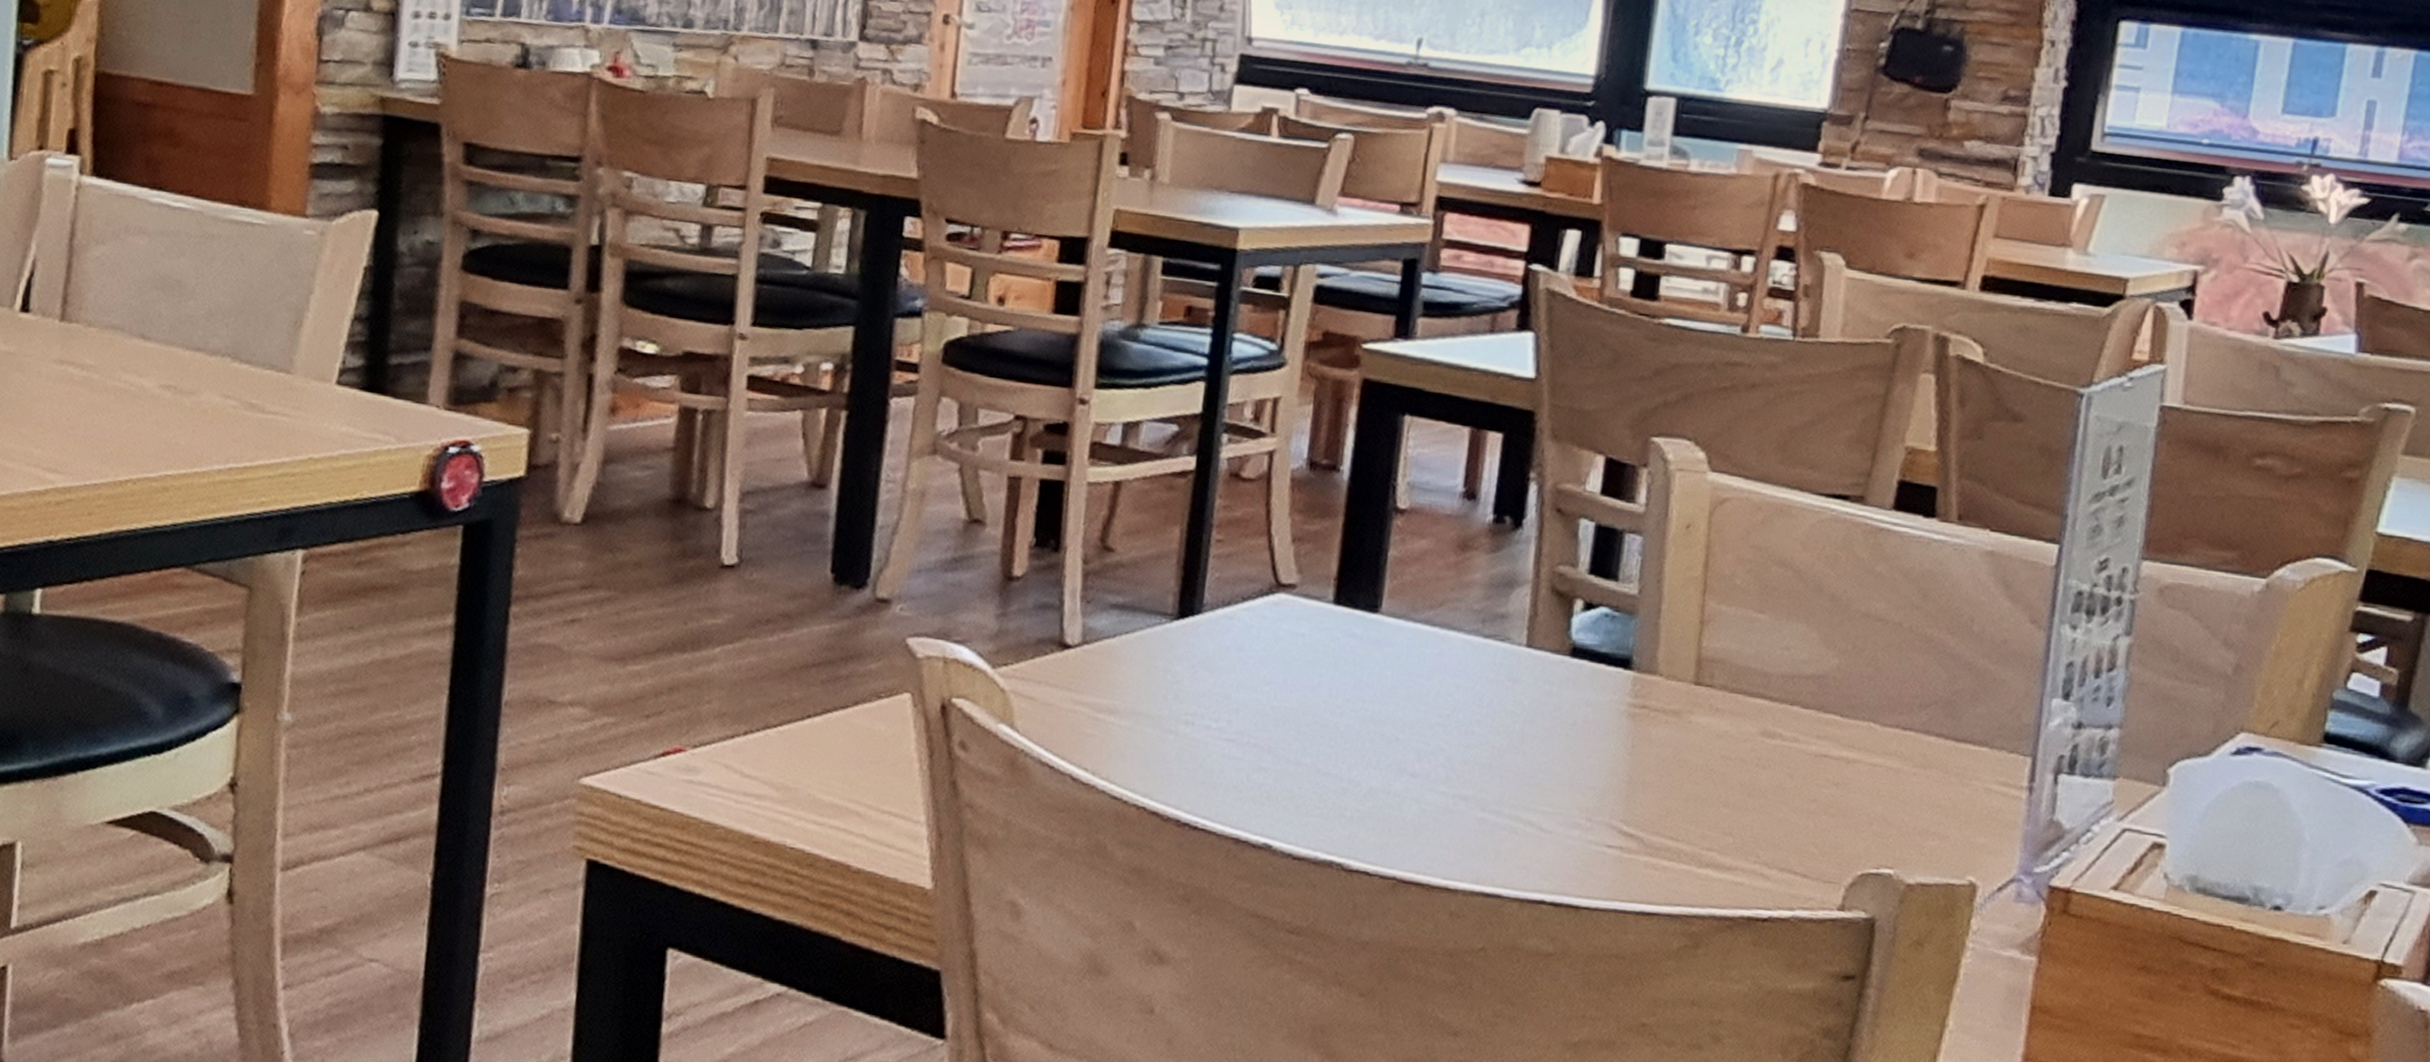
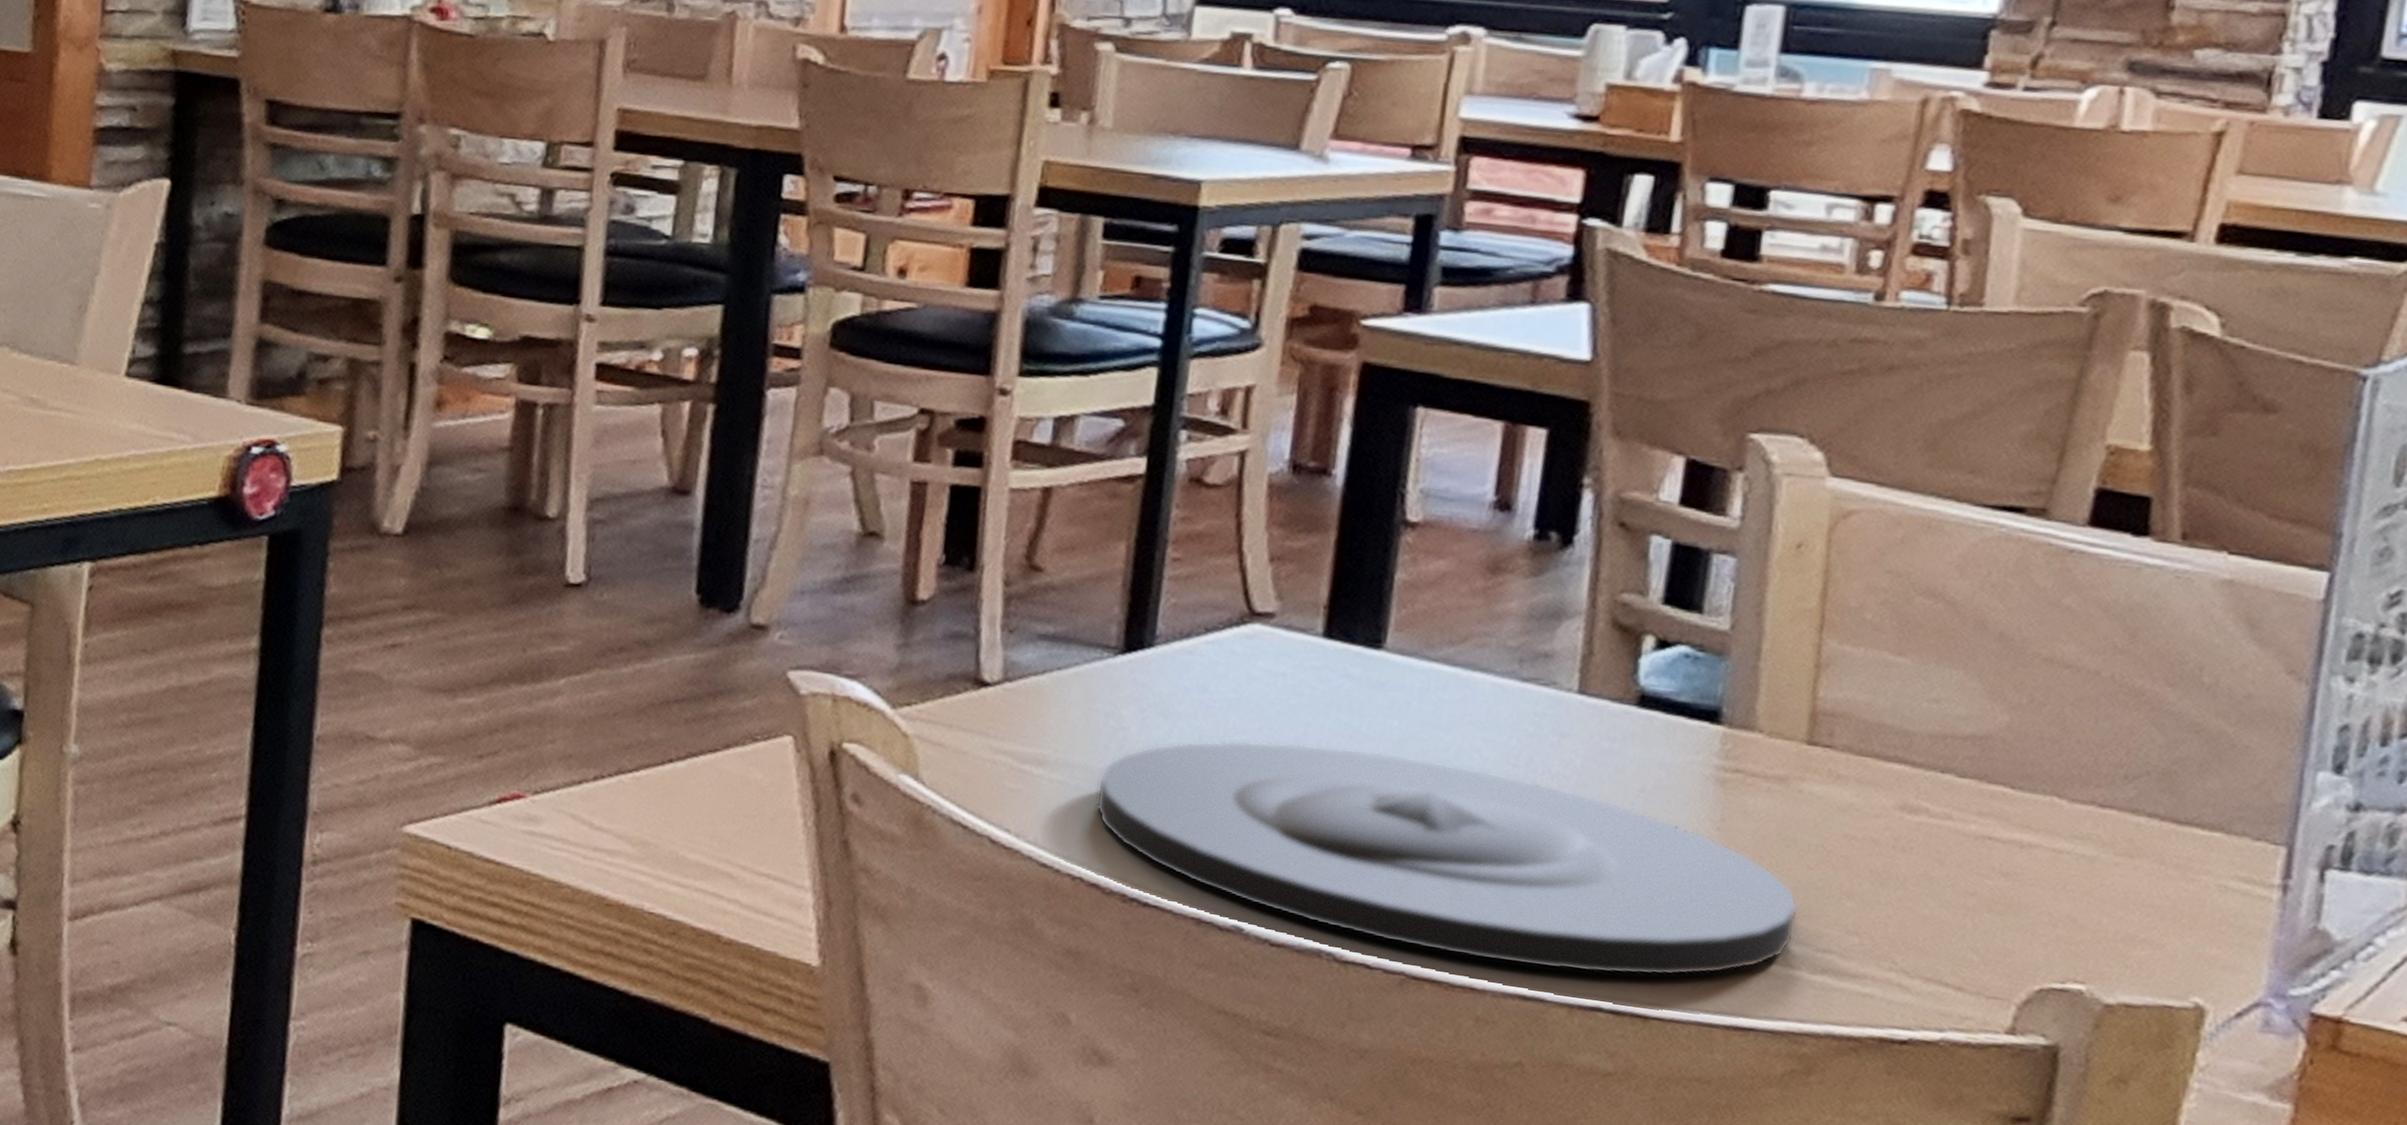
plate: none [1156,690,1689,874] -> present [1095,740,1799,977]

